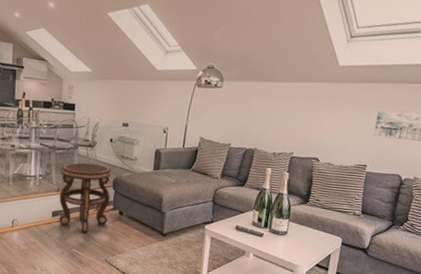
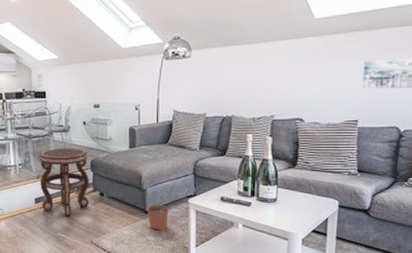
plant pot: none [164,222,186,254] -> present [148,198,169,231]

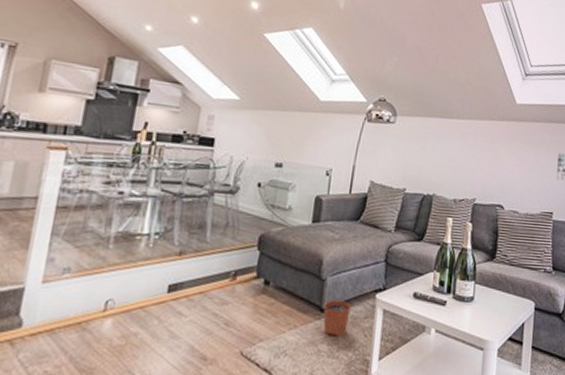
side table: present [39,148,90,216] -> none [177,214,257,313]

